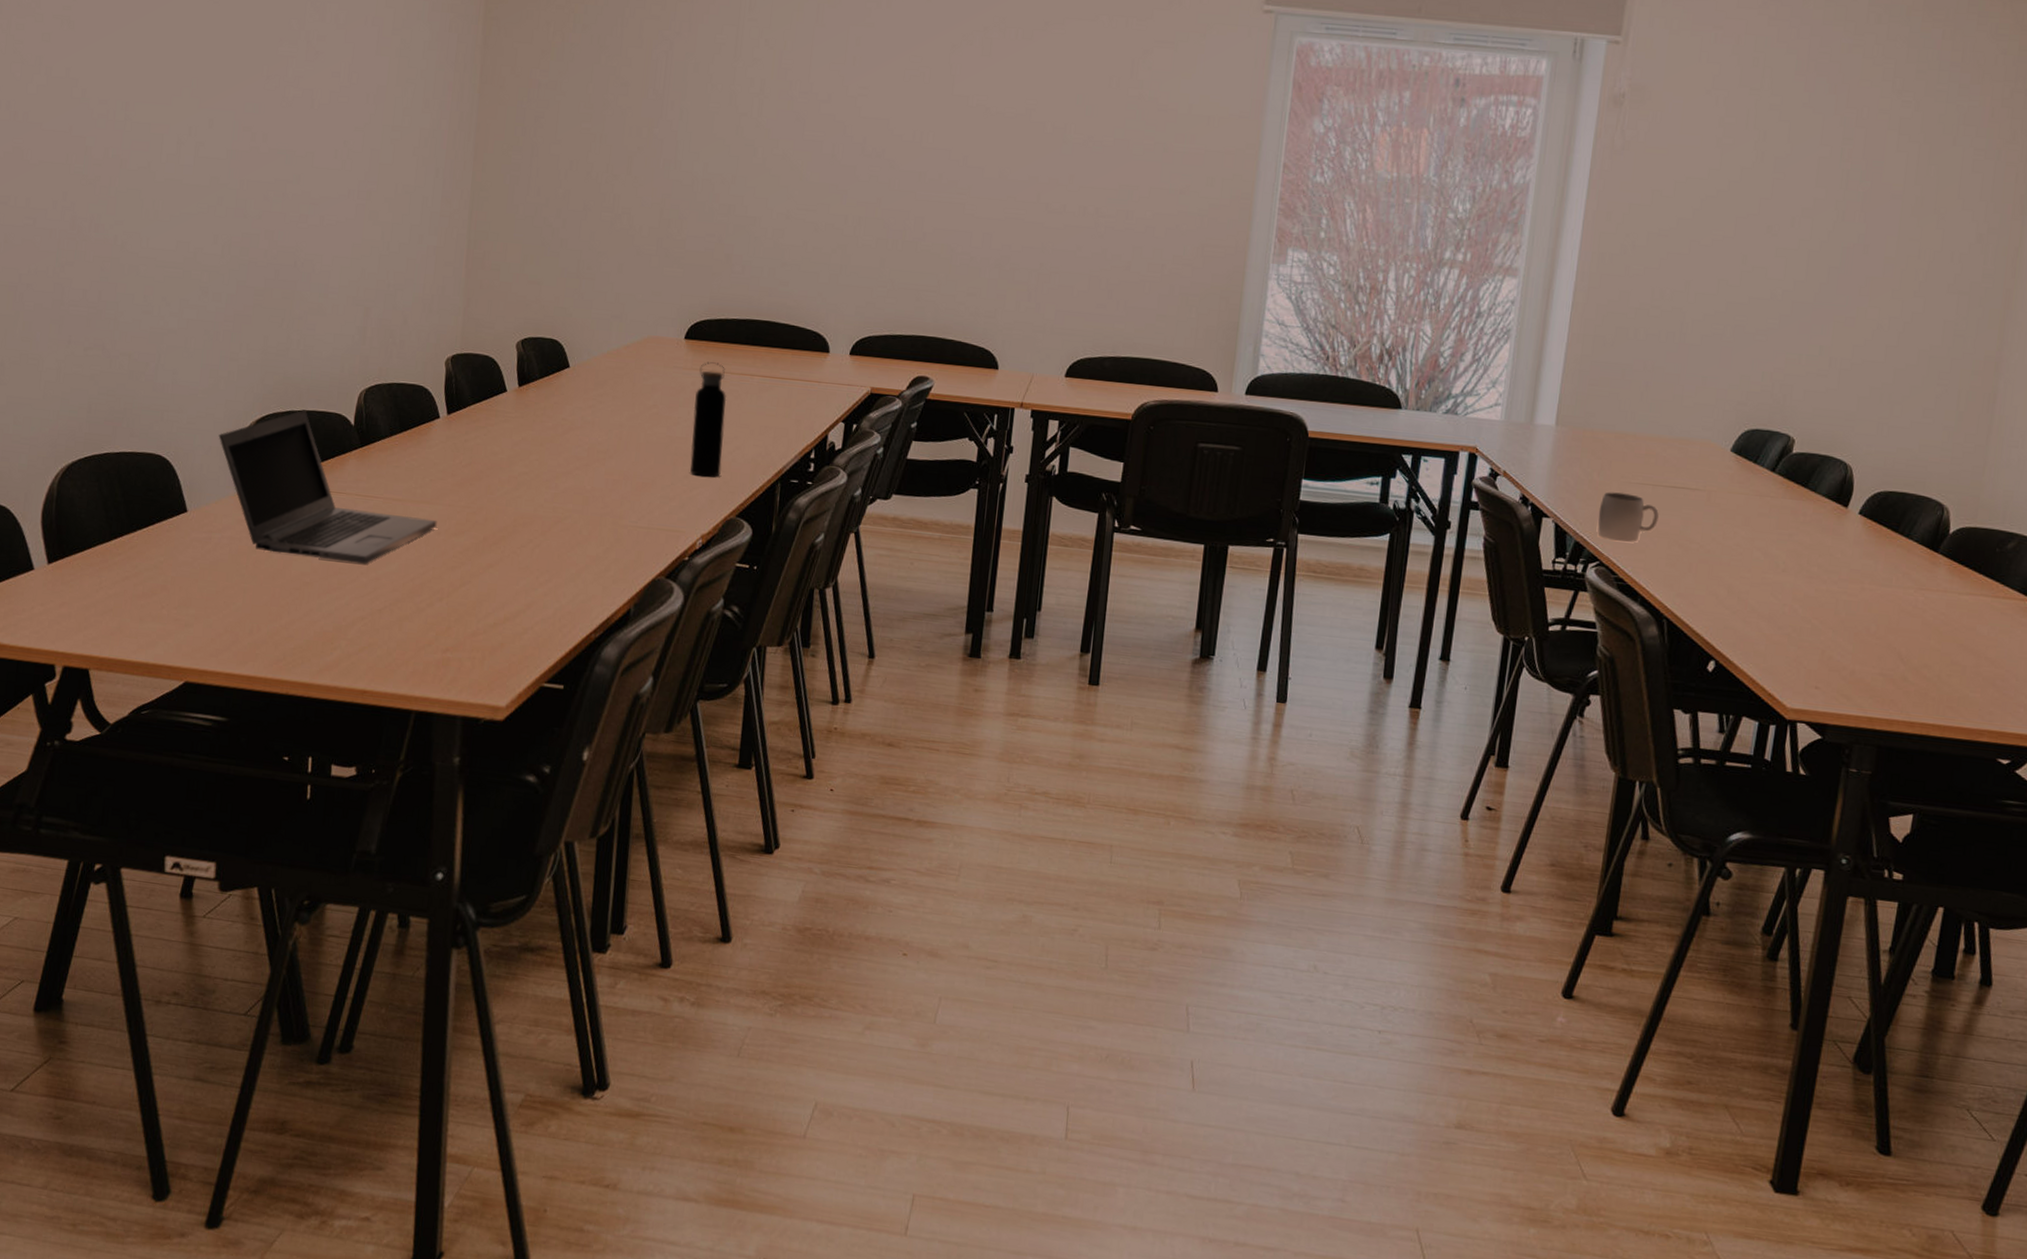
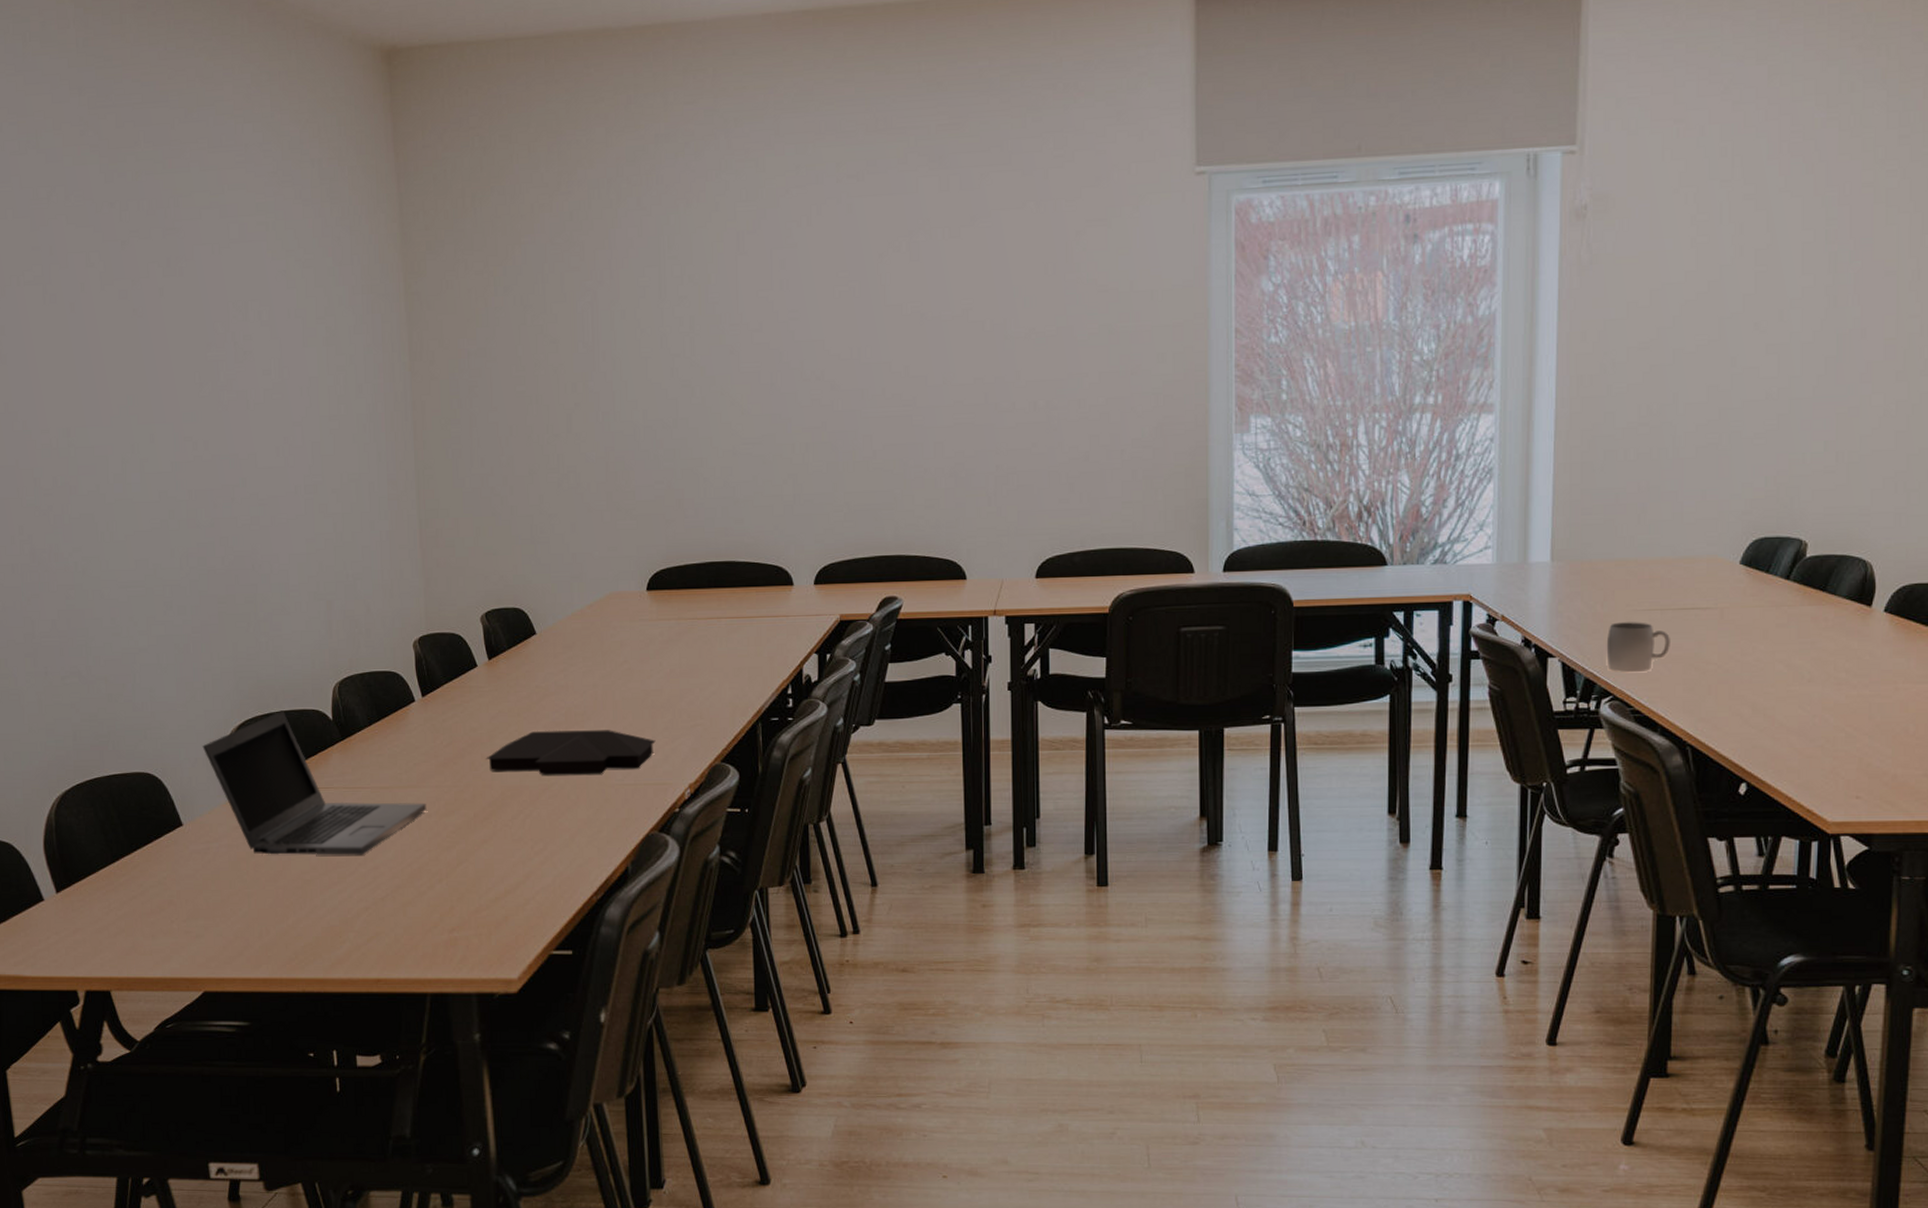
papers: none [503,463,674,514] -> present [486,730,656,774]
water bottle: present [690,362,727,477] -> none [664,610,700,726]

